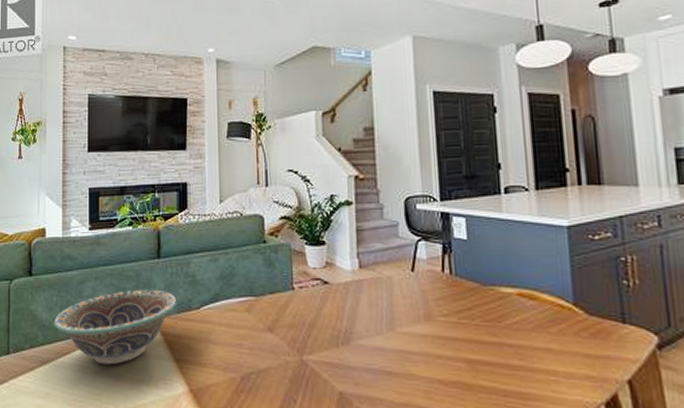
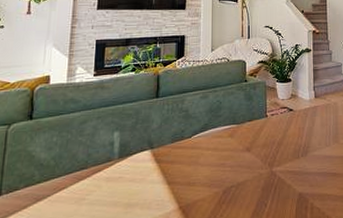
decorative bowl: present [54,289,177,365] -> none [52,124,172,195]

